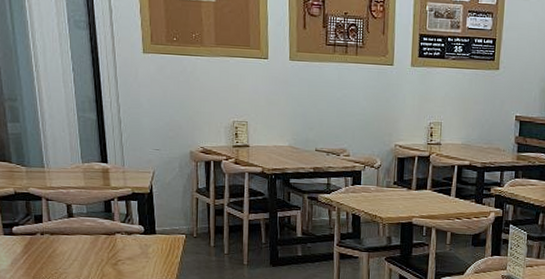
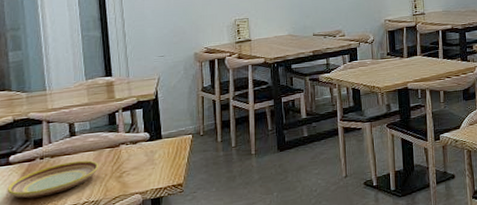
plate: none [11,241,96,271] -> present [7,160,99,199]

